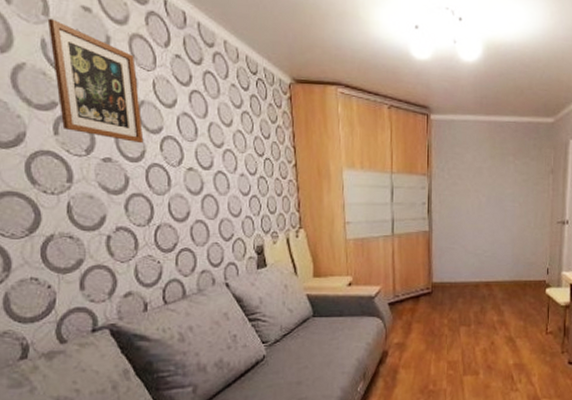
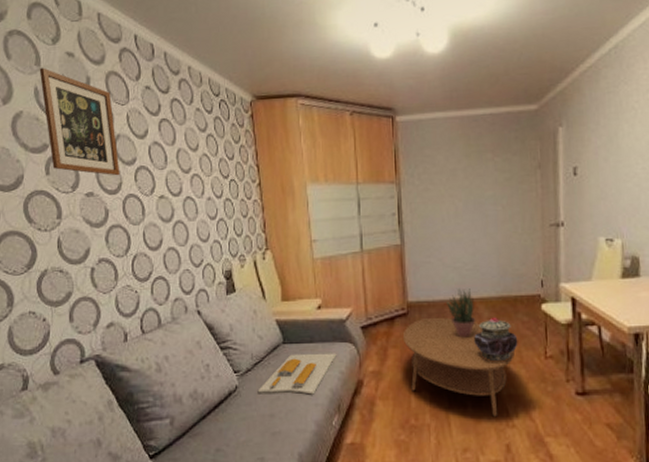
tray: none [285,326,365,364] -> present [257,353,337,395]
coffee table: none [426,296,521,383] -> present [402,317,515,418]
potted plant: none [467,273,491,315] -> present [447,289,476,338]
decorative container: none [488,298,525,336] -> present [474,317,518,362]

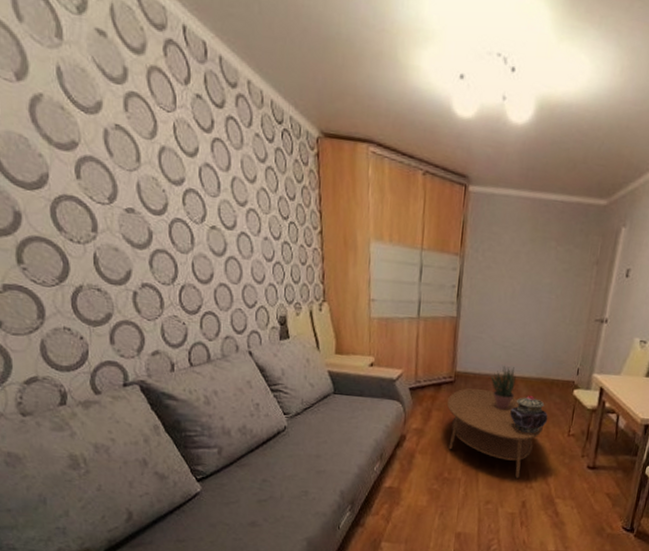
picture frame: present [39,67,120,176] -> none [61,42,166,196]
tray: present [257,353,337,395] -> none [305,404,384,443]

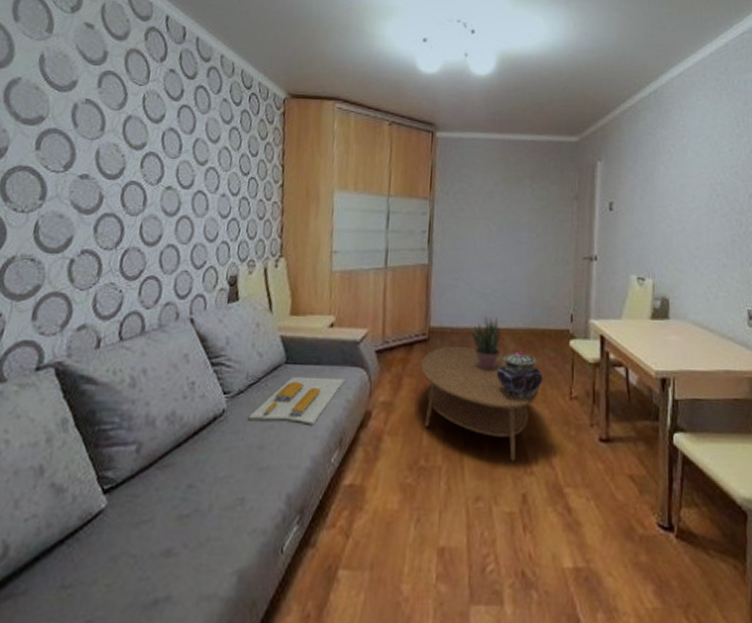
tray: none [305,404,384,443] -> present [248,376,345,425]

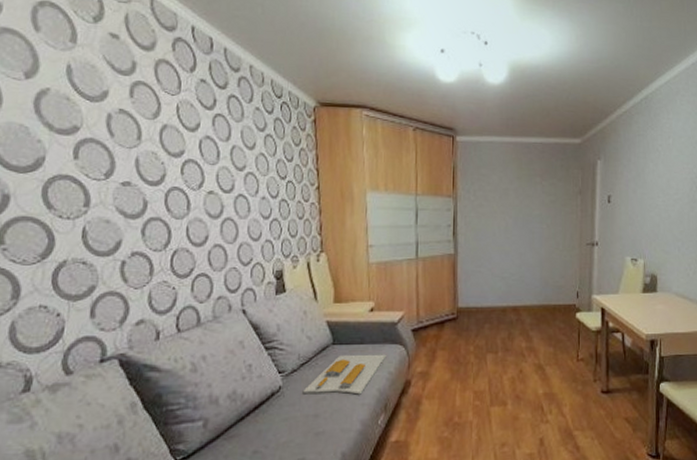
coffee table: present [420,345,538,463] -> none [451,322,551,415]
potted plant: present [471,317,501,371] -> none [493,297,519,342]
decorative container: present [497,350,543,400] -> none [516,323,555,364]

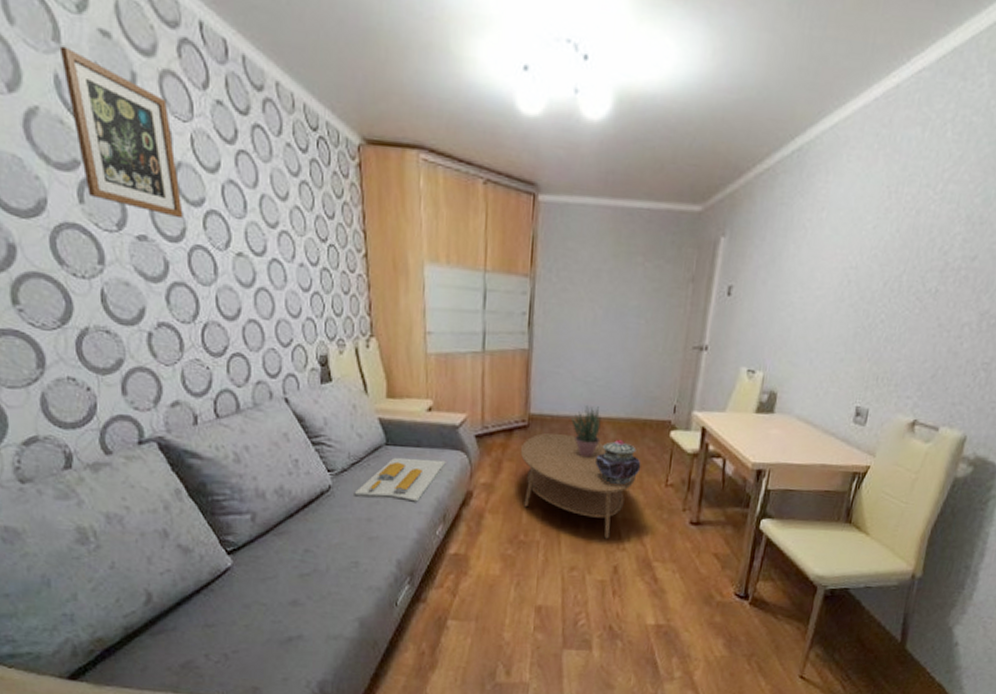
picture frame: none [74,45,165,167] -> present [59,46,183,219]
coffee table: none [451,322,551,415] -> present [520,432,636,540]
potted plant: none [493,297,519,342] -> present [571,406,601,458]
decorative container: none [516,323,555,364] -> present [595,439,641,485]

